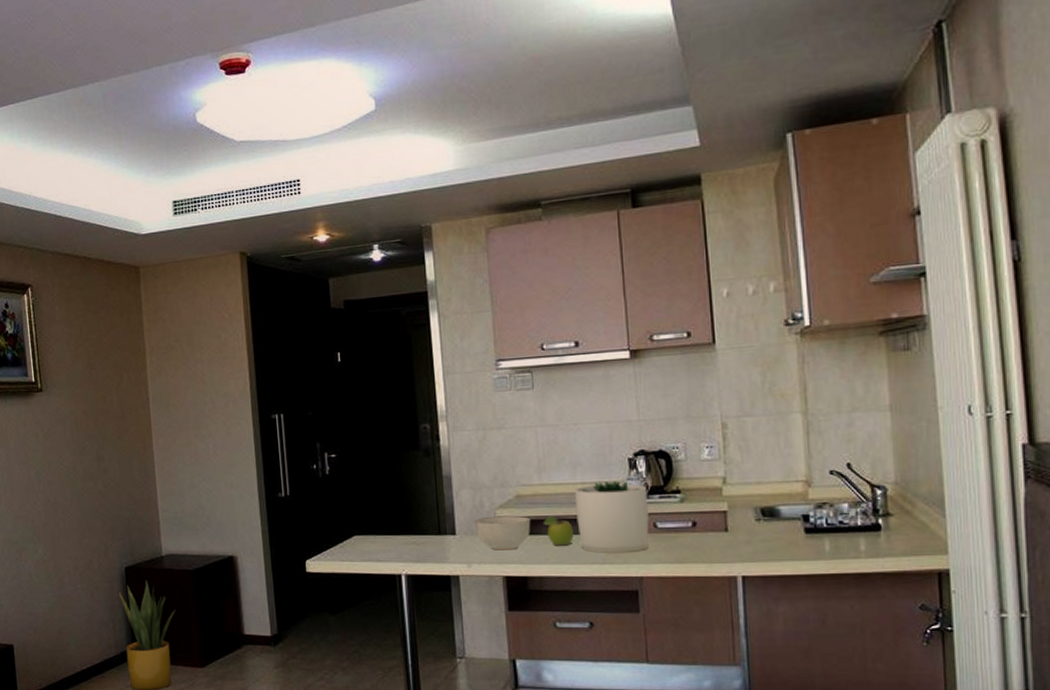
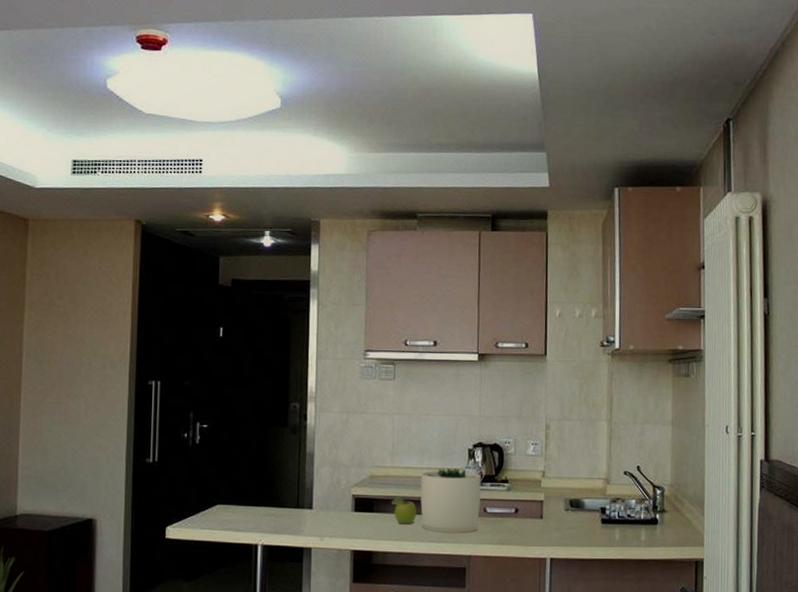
bowl: present [474,515,531,551] -> none [330,493,381,526]

